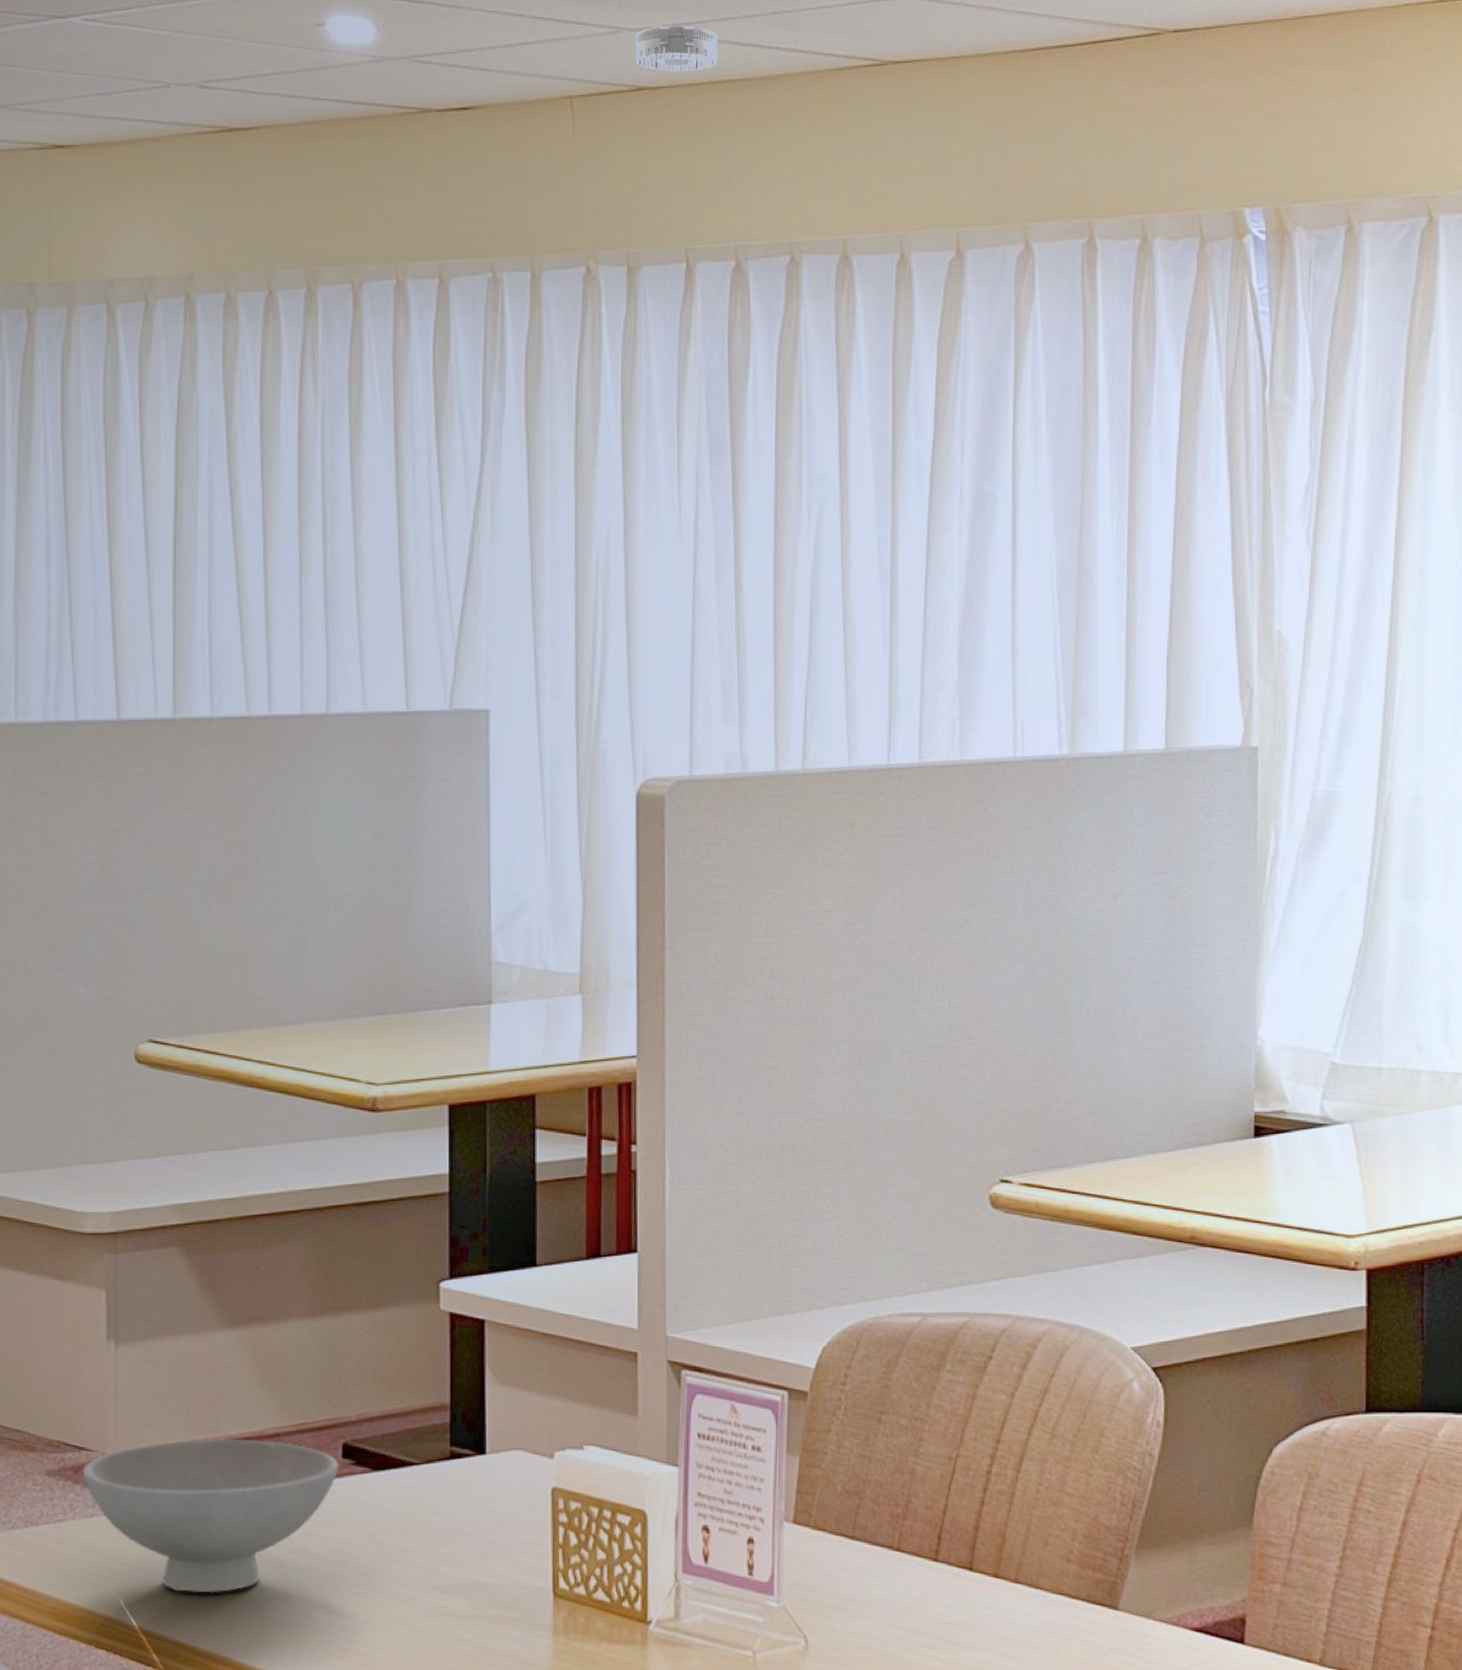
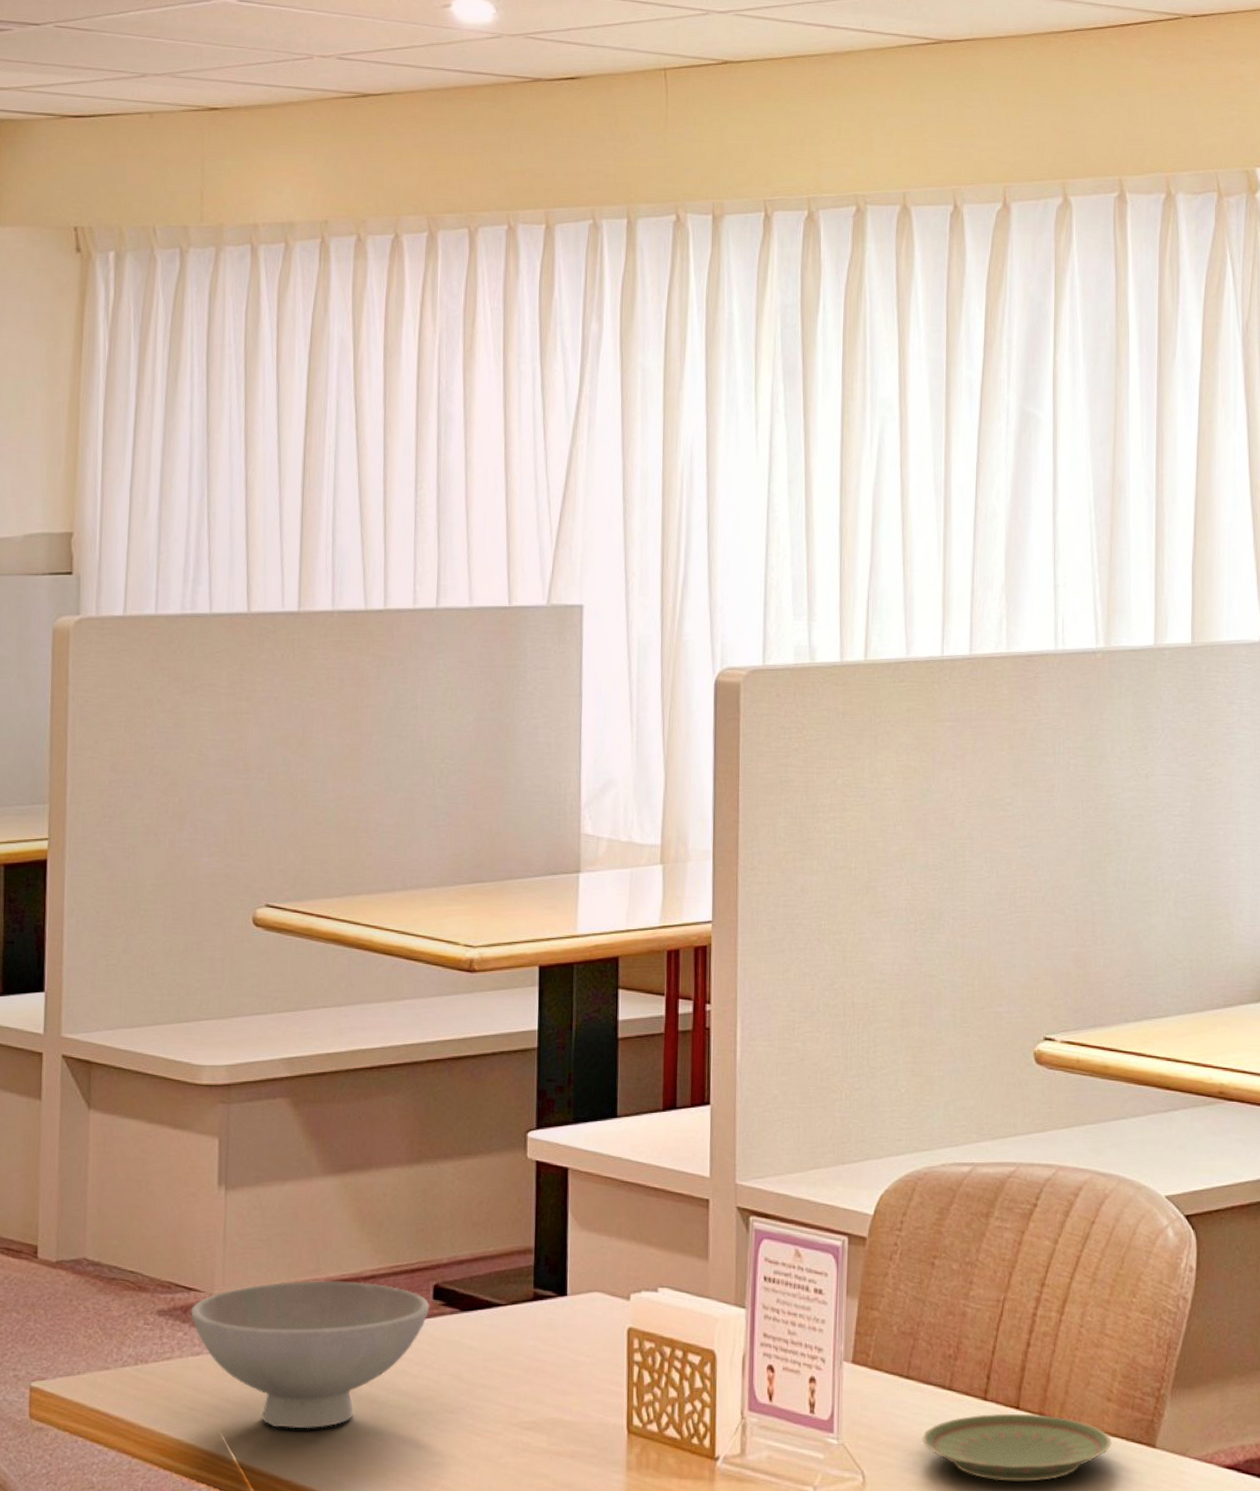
smoke detector: present [635,24,718,72] -> none [722,7,794,48]
plate: none [868,1575,1072,1645] -> present [922,1413,1112,1482]

